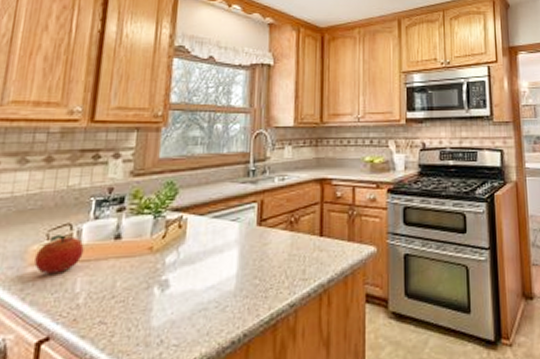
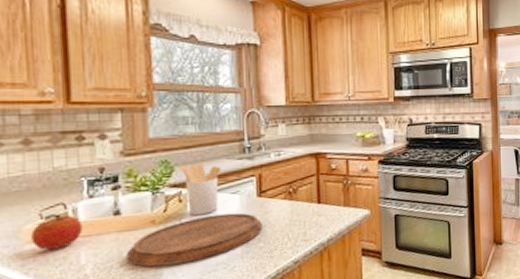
cutting board: none [120,242,260,300] -> present [128,212,263,267]
utensil holder: none [185,186,224,243] -> present [181,164,222,215]

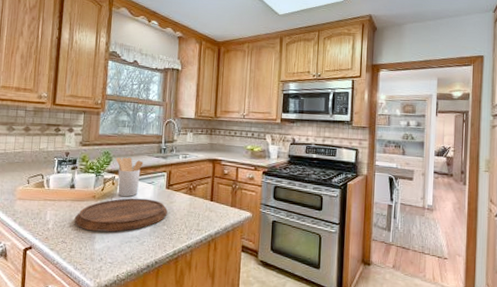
fruit: present [31,213,83,250] -> none [21,181,51,207]

